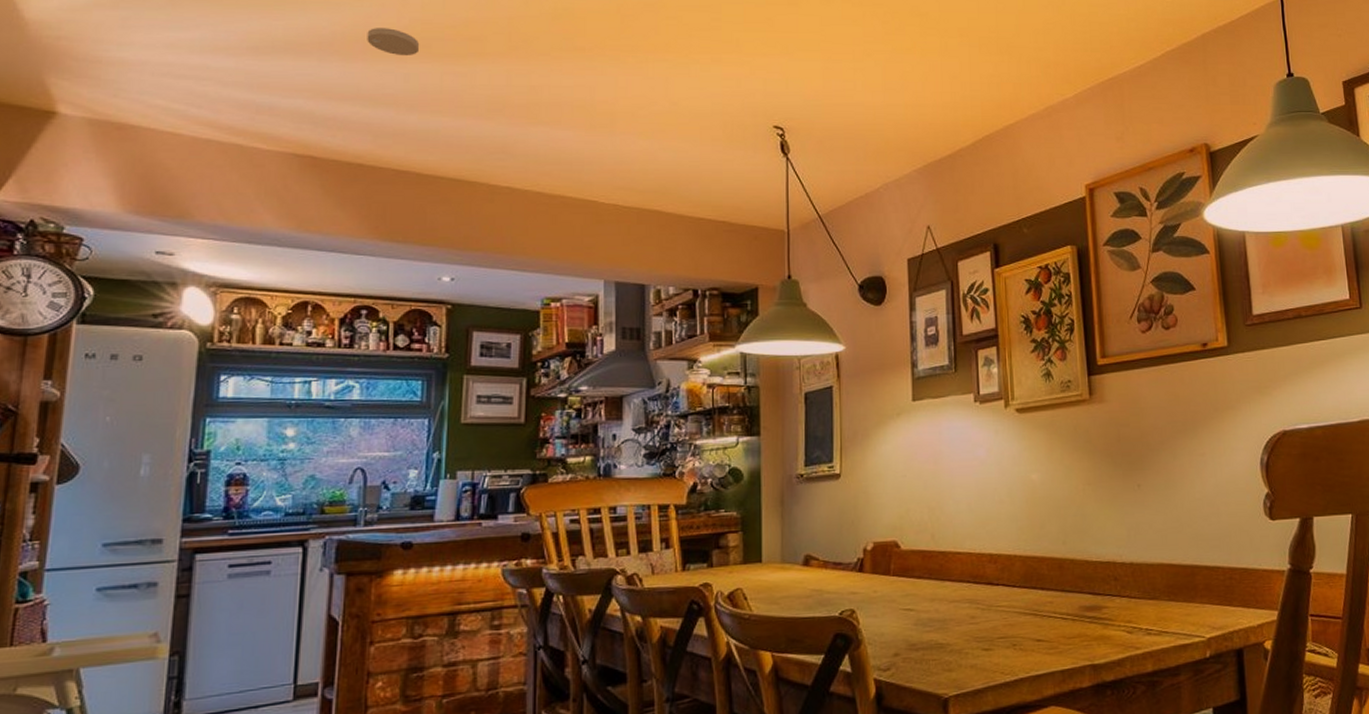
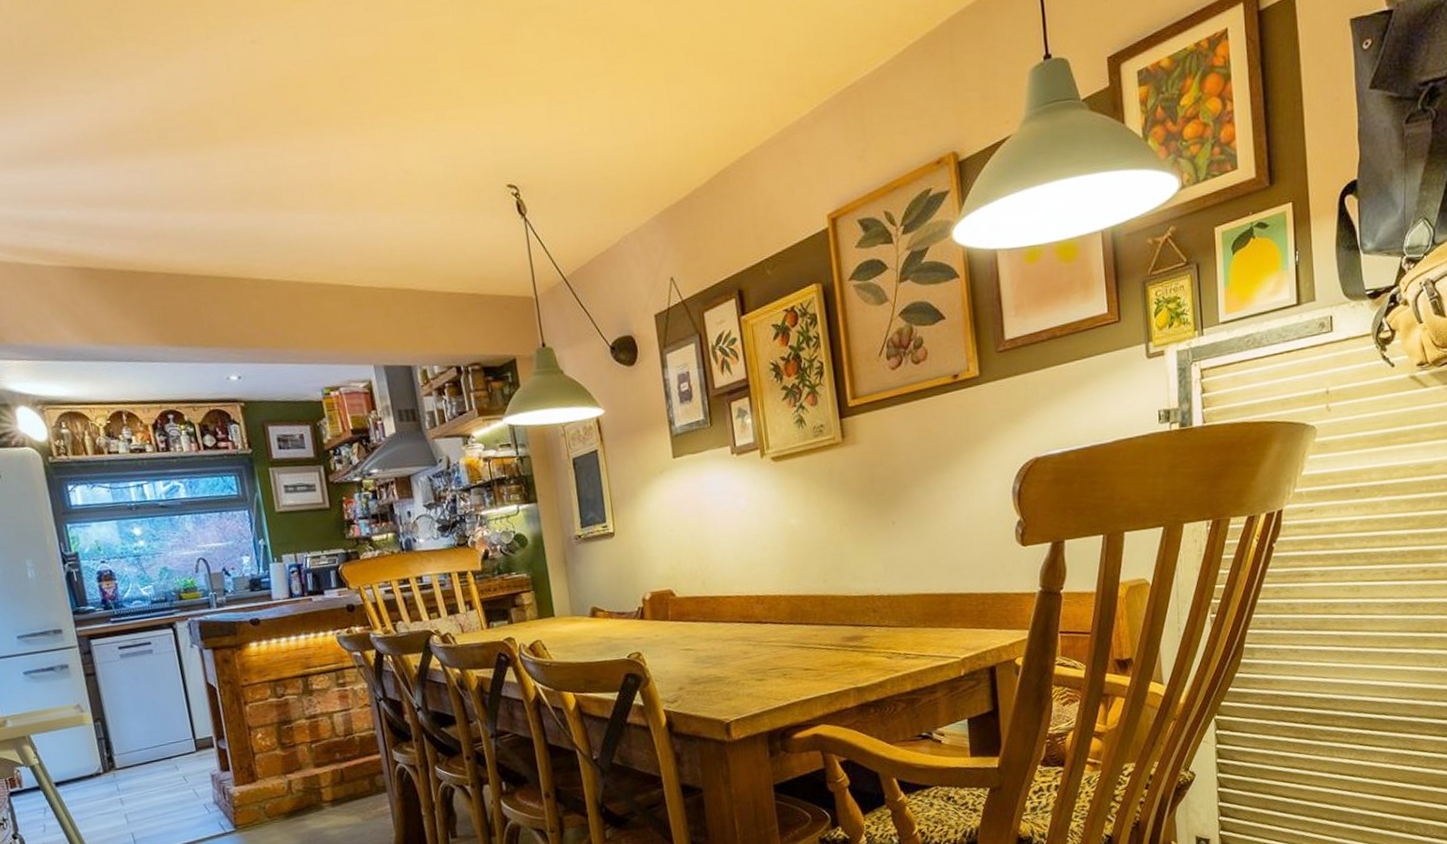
smoke detector: present [367,28,420,56] -> none [105,122,158,152]

